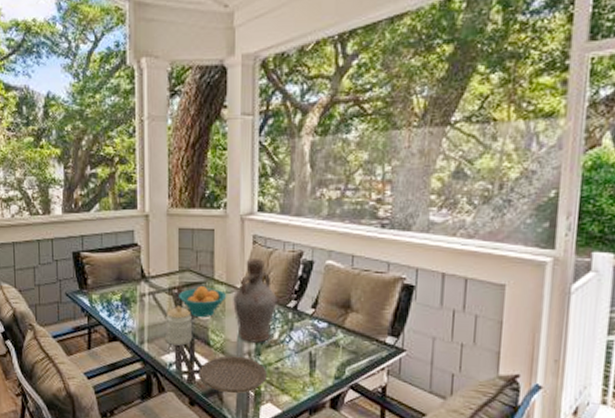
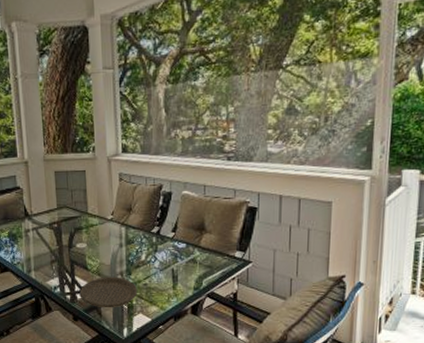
jar: present [166,306,193,346] -> none [48,238,73,271]
fruit bowl: present [179,286,227,317] -> none [58,220,100,246]
vase: present [233,258,277,343] -> none [105,193,143,265]

